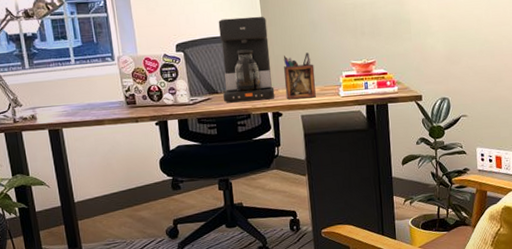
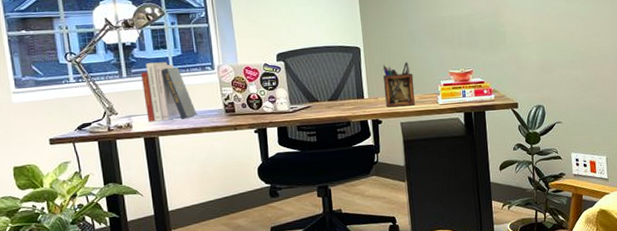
books: none [42,52,99,114] -> present [140,62,197,122]
coffee maker: present [218,16,275,103] -> none [319,27,375,111]

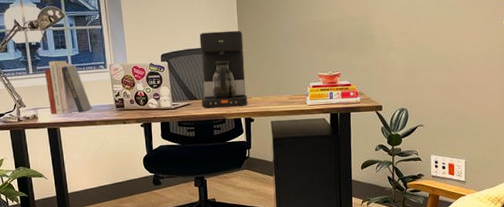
coffee maker: none [319,27,375,111] -> present [199,30,248,108]
desk organizer: present [382,62,415,108] -> none [256,64,285,107]

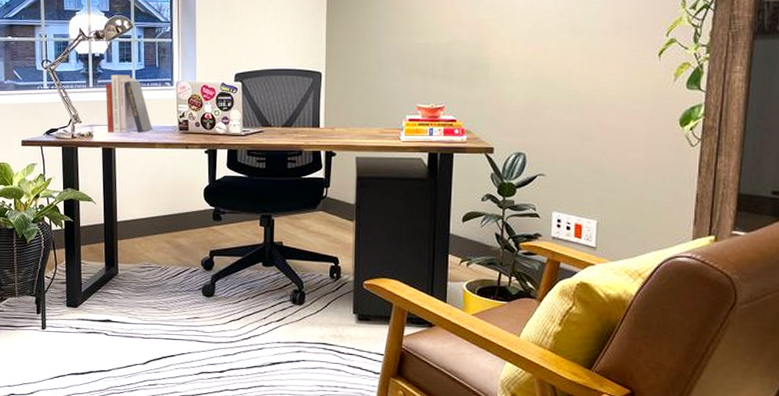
coffee maker: present [199,30,248,108] -> none [277,51,331,137]

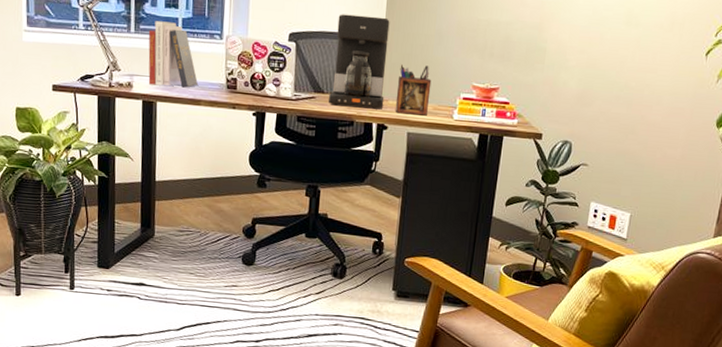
coffee maker: none [277,51,331,137] -> present [329,14,390,110]
desk organizer: none [342,92,376,140] -> present [395,65,432,116]

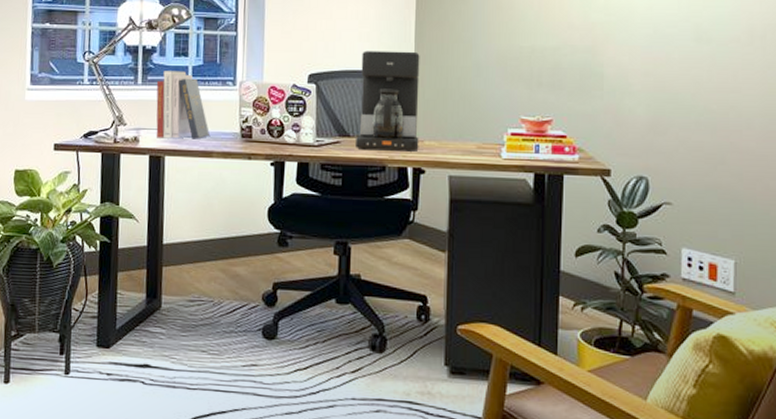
desk organizer: present [395,65,432,116] -> none [432,100,473,156]

